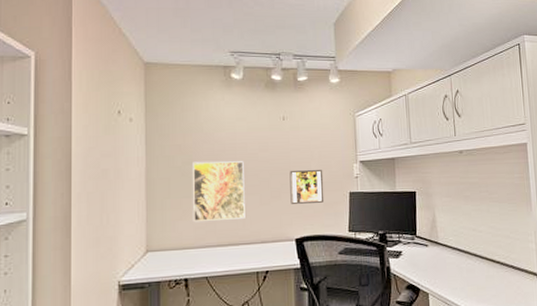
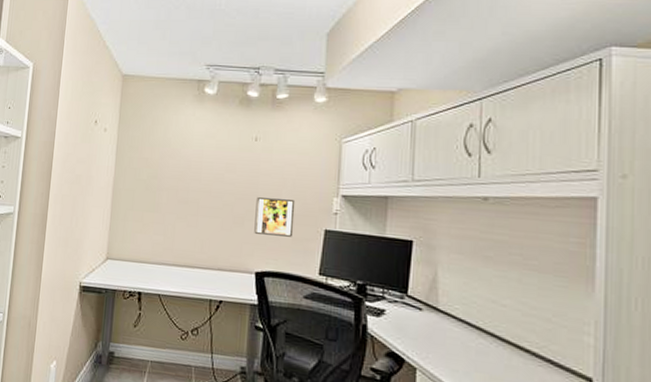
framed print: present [193,161,245,221] -> none [153,176,208,242]

